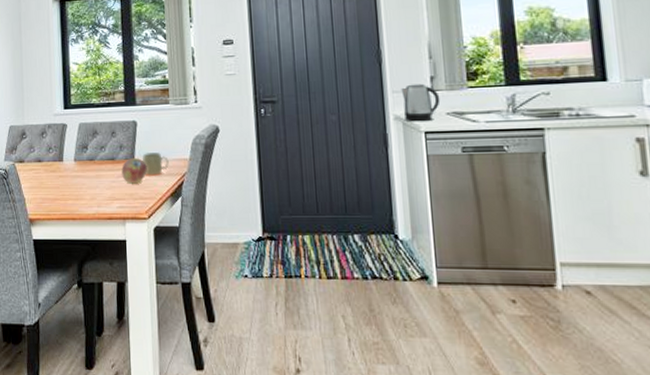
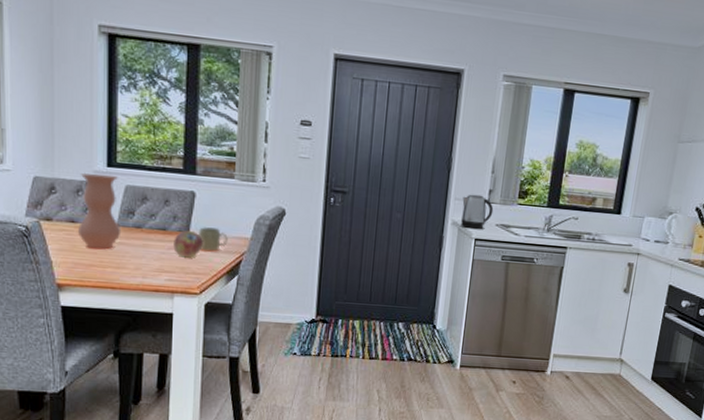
vase: none [44,115,78,184] -> present [78,172,122,250]

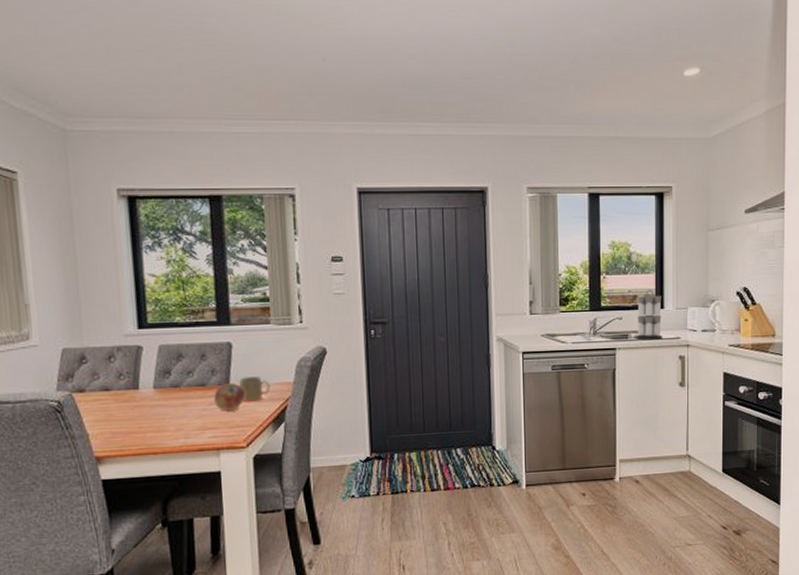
vase: present [78,172,122,250] -> none [112,336,159,415]
kettle: present [461,194,494,230] -> none [504,307,537,343]
spice rack: none [589,194,621,245] -> present [636,290,663,340]

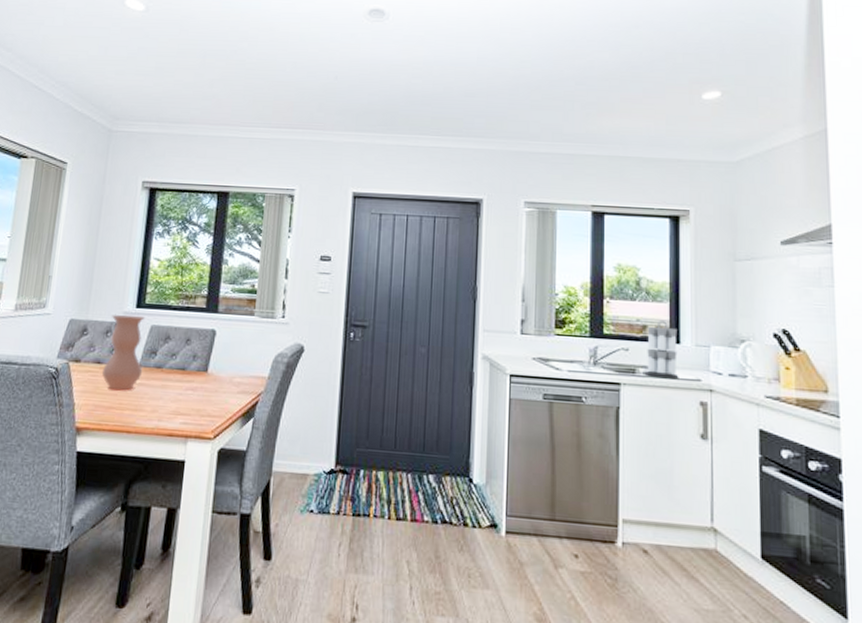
vase: none [112,336,159,415] -> present [102,314,145,391]
fruit: present [214,382,245,411] -> none [191,369,220,399]
mug: present [239,376,270,403] -> none [216,366,245,393]

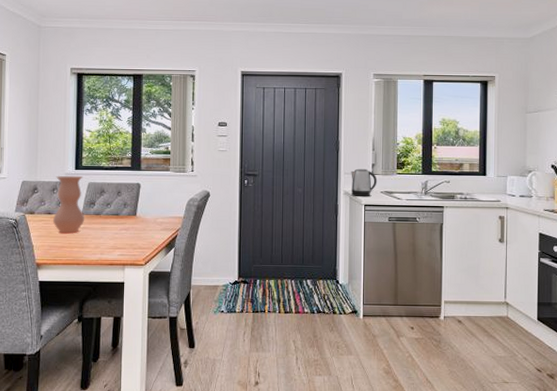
kettle: none [492,325,528,365] -> present [351,168,377,197]
spice rack: present [646,321,679,380] -> none [462,160,485,202]

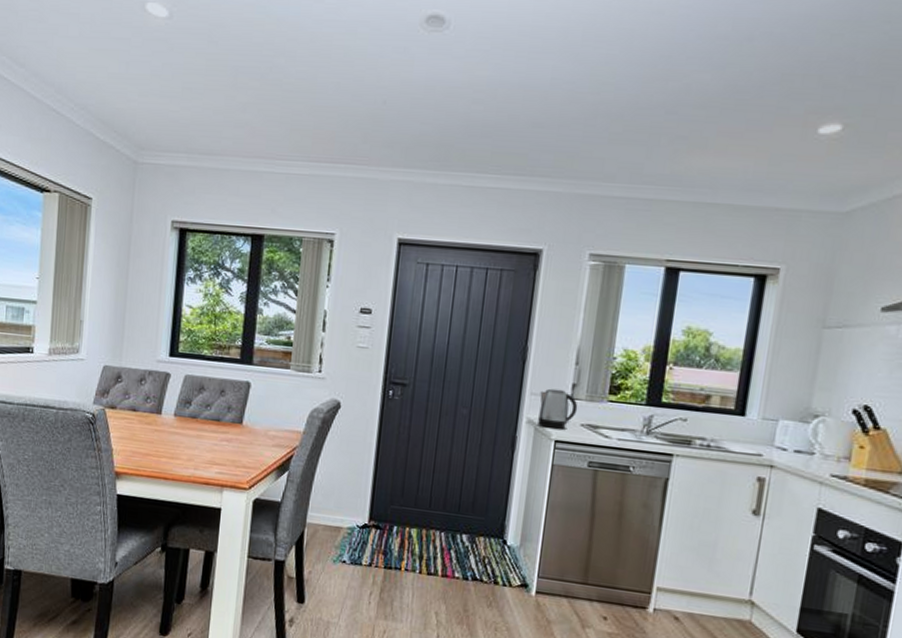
vase: present [53,175,85,234] -> none [138,362,178,439]

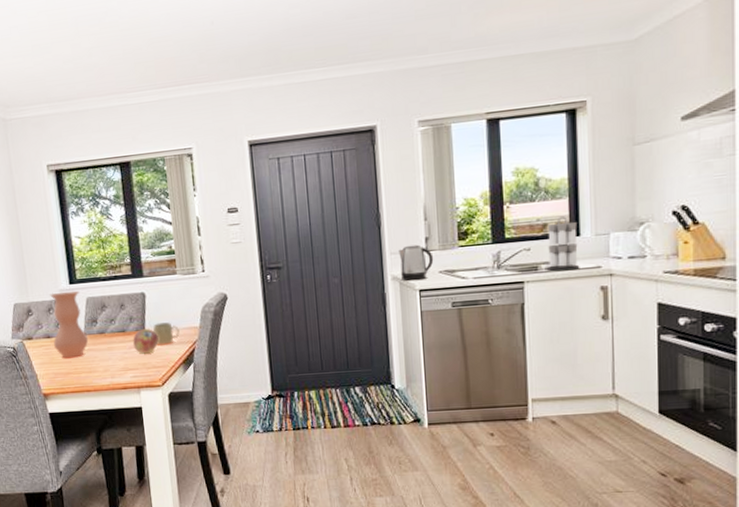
vase: none [138,362,178,439] -> present [50,290,89,359]
fruit: none [226,421,255,451] -> present [133,328,159,354]
mug: none [251,419,280,446] -> present [153,322,180,347]
spice rack: none [702,391,744,453] -> present [547,216,580,271]

